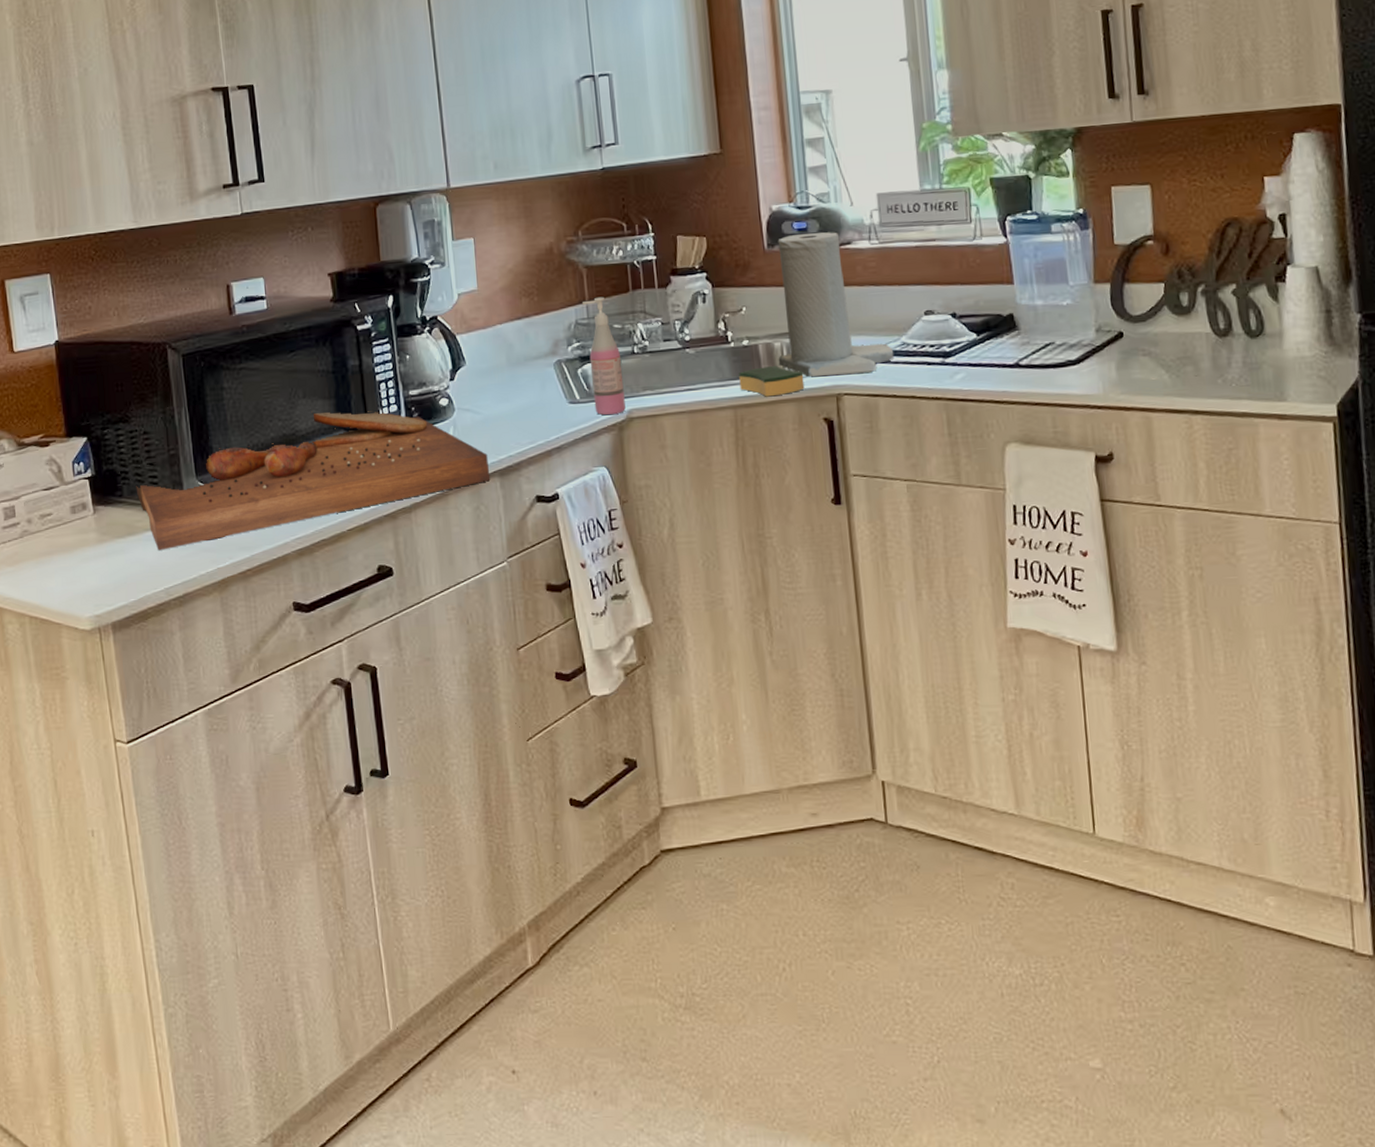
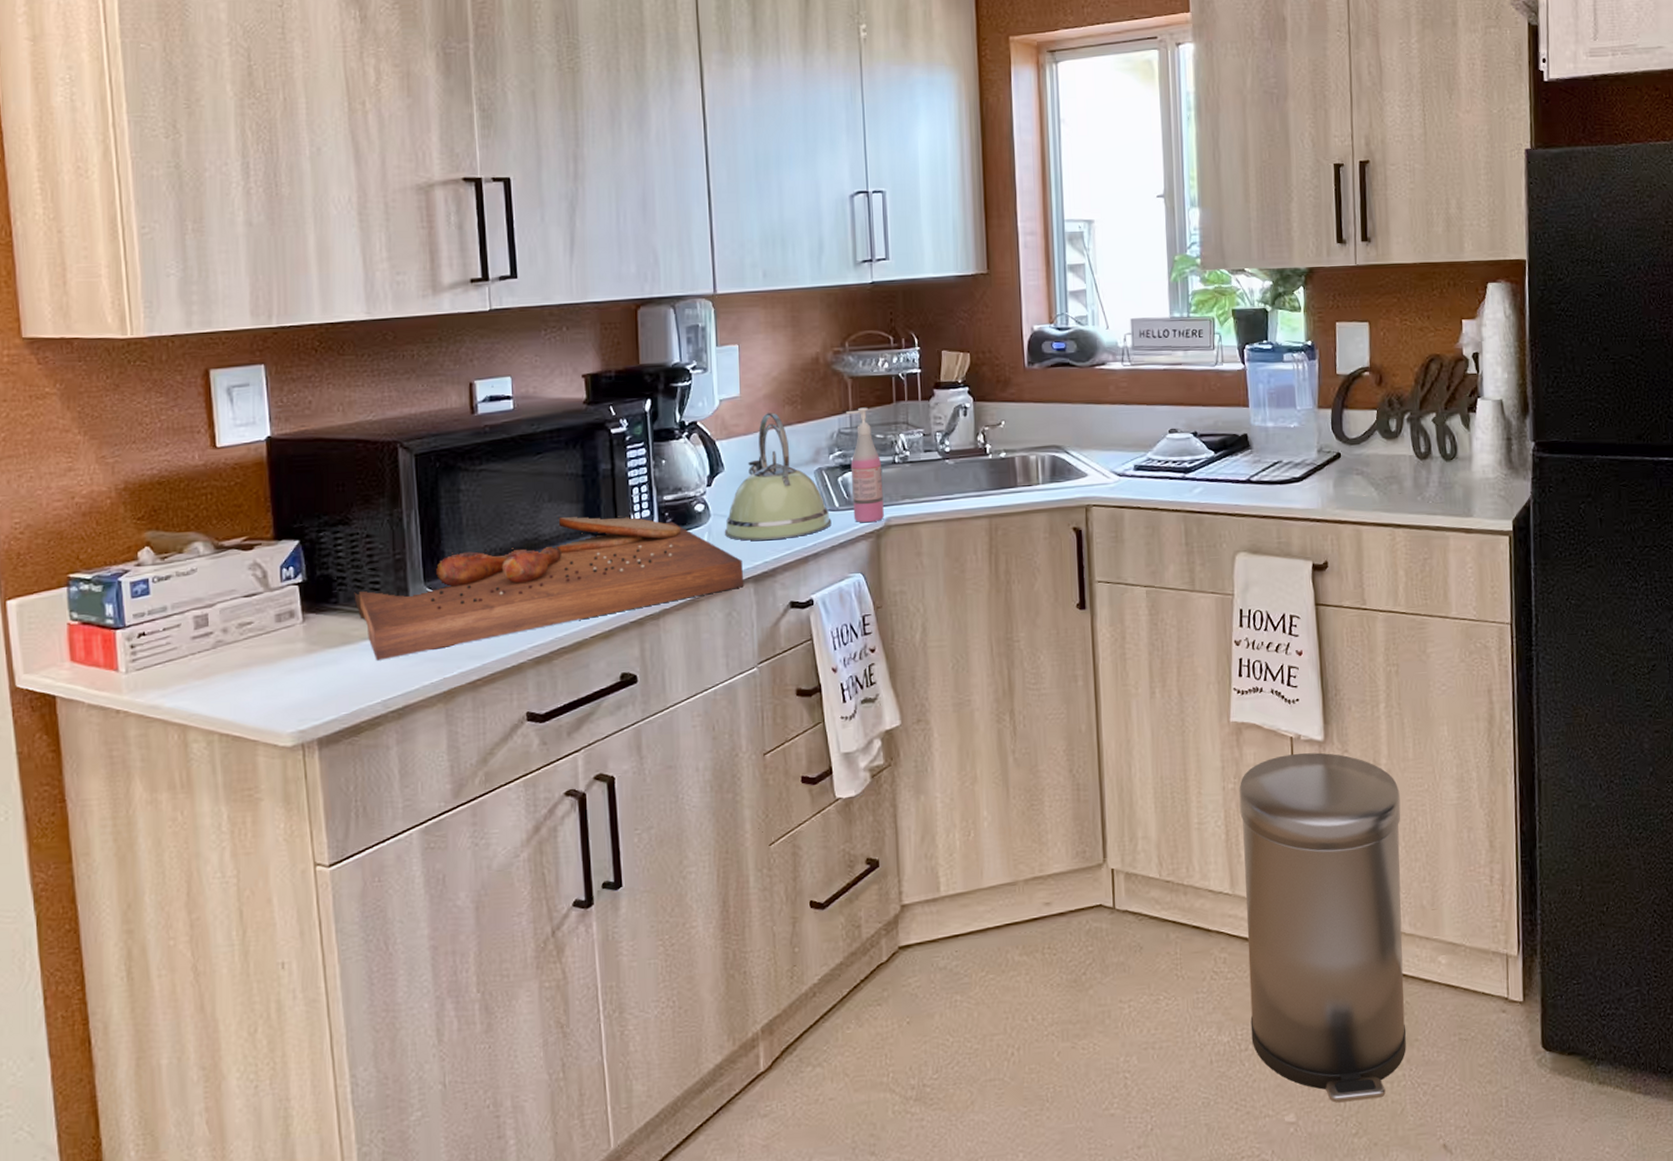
kettle: none [468,305,573,435] -> present [724,412,832,541]
sponge: present [739,365,805,397] -> none [995,477,1057,507]
paper towel: present [778,232,895,377] -> none [1033,353,1140,489]
pedal bin: none [1020,664,1231,1052] -> present [1239,752,1406,1103]

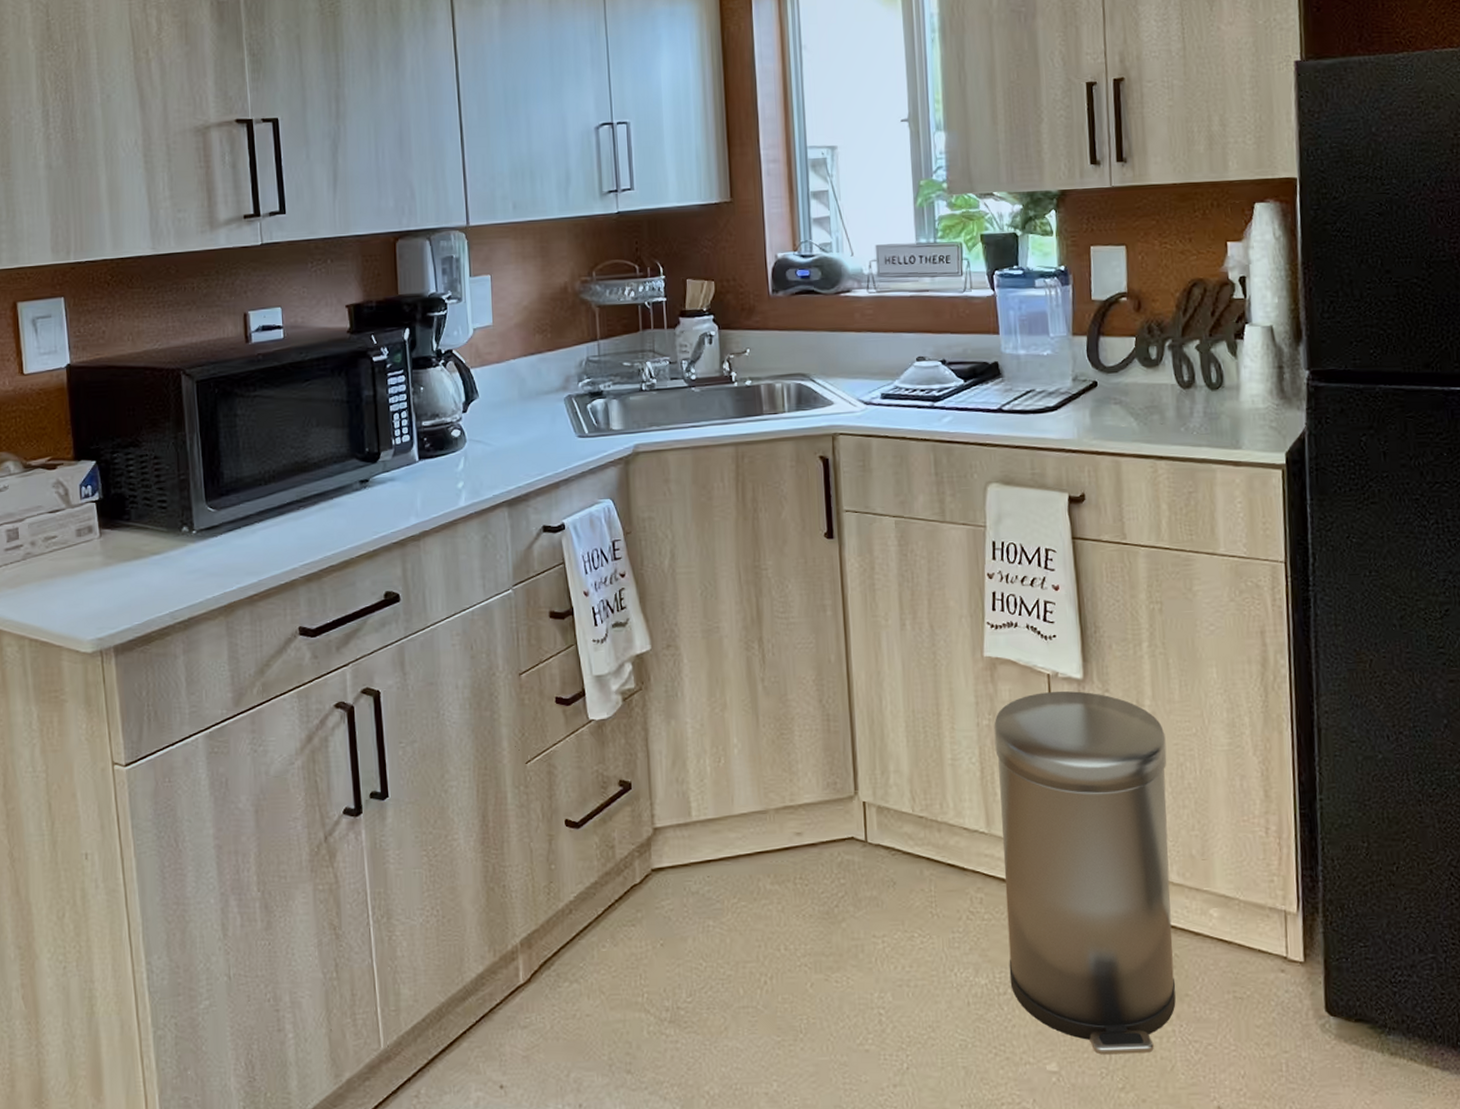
cutting board: present [354,515,744,661] -> none [144,440,499,575]
kettle: present [724,412,832,541] -> none [479,341,581,466]
soap dispenser: present [846,407,884,523] -> none [594,335,632,450]

